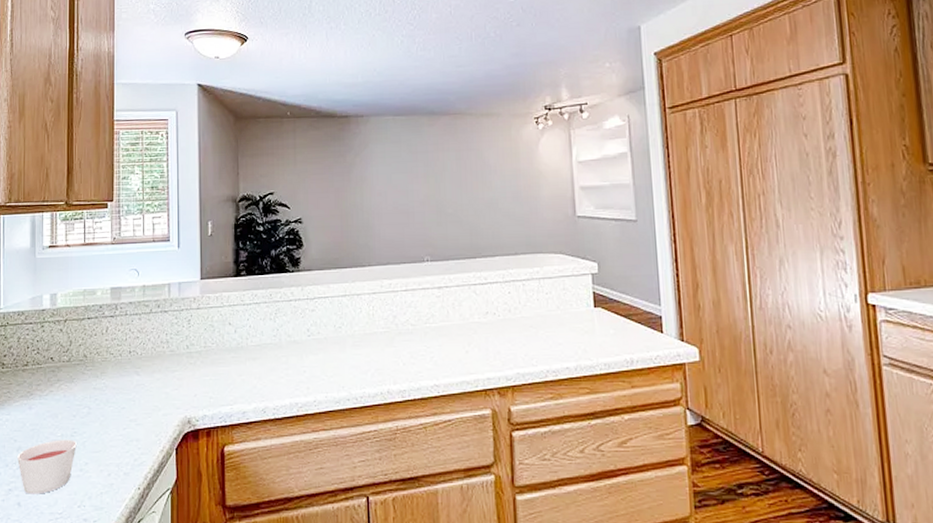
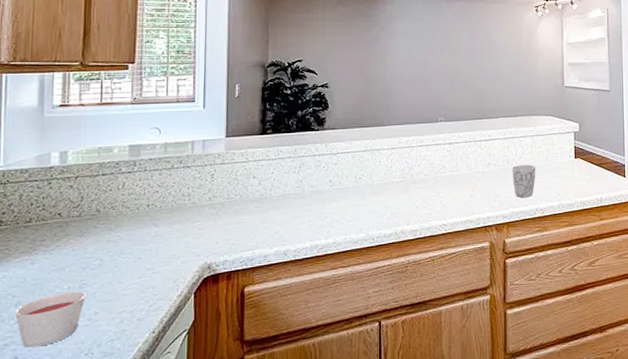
mug: none [515,314,545,355] -> present [512,165,536,197]

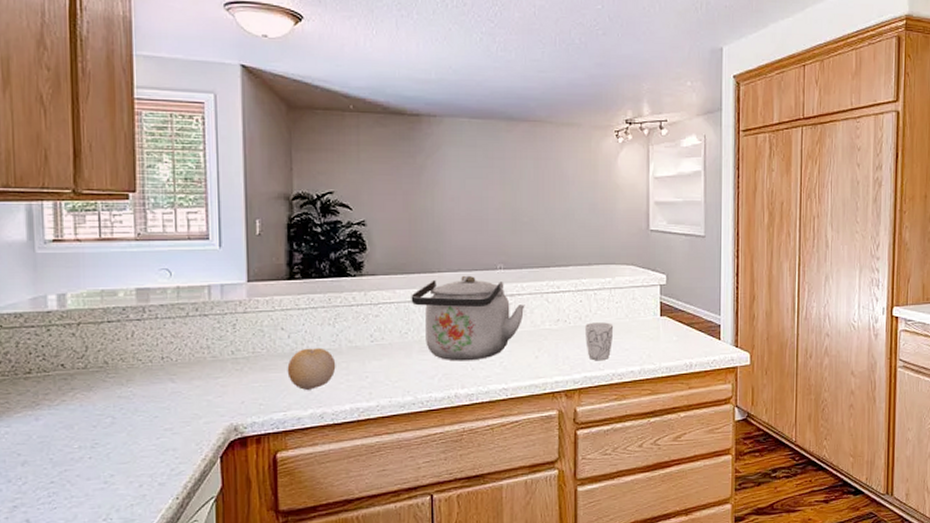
candle: present [15,291,86,348] -> none [23,451,99,510]
fruit: none [257,193,299,230] -> present [287,347,336,390]
kettle: none [365,127,462,202] -> present [411,275,525,361]

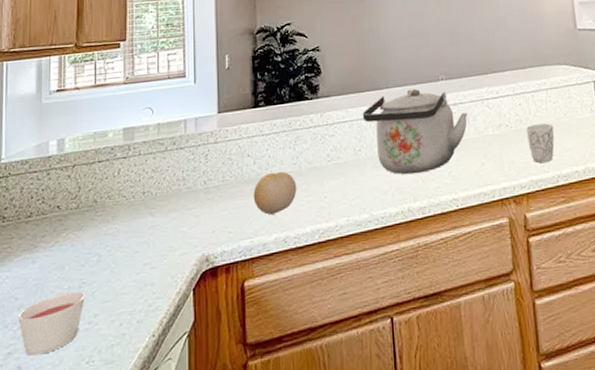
candle: none [23,451,99,510] -> present [18,291,85,356]

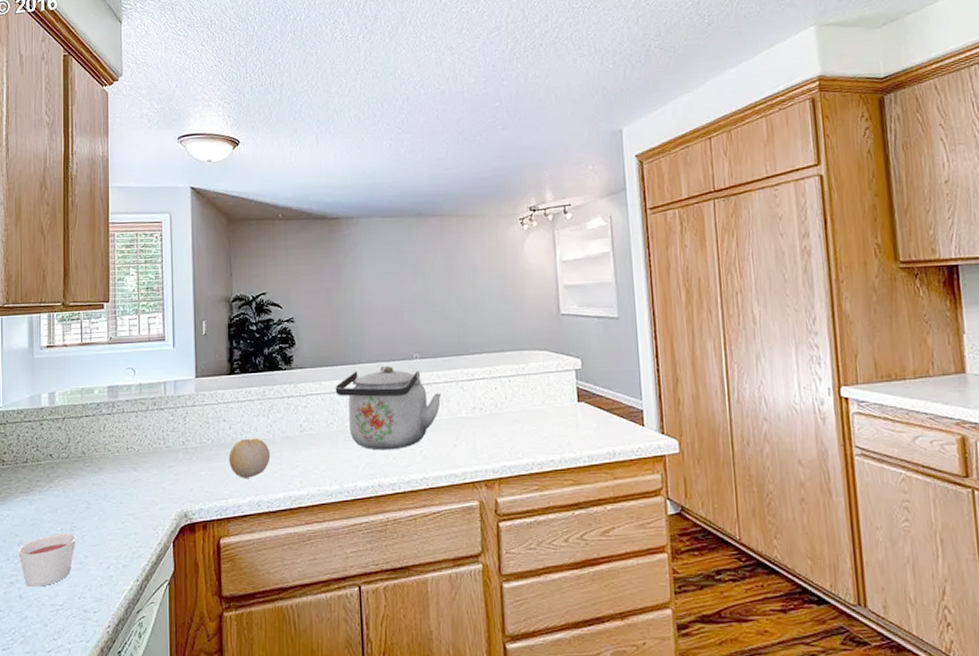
mug: present [526,123,555,163] -> none [502,409,531,448]

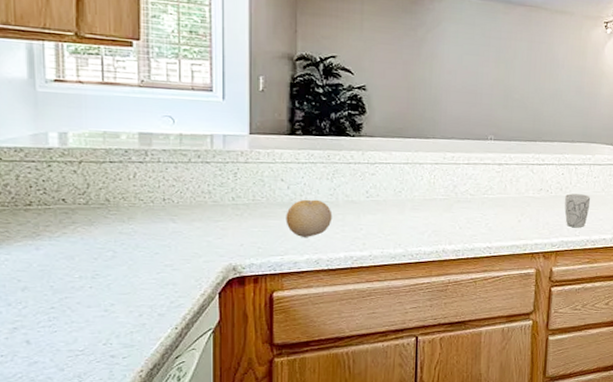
candle: present [18,533,76,587] -> none [23,281,100,333]
kettle: present [335,365,442,451] -> none [406,143,512,221]
mug: none [502,409,531,448] -> present [564,193,591,227]

